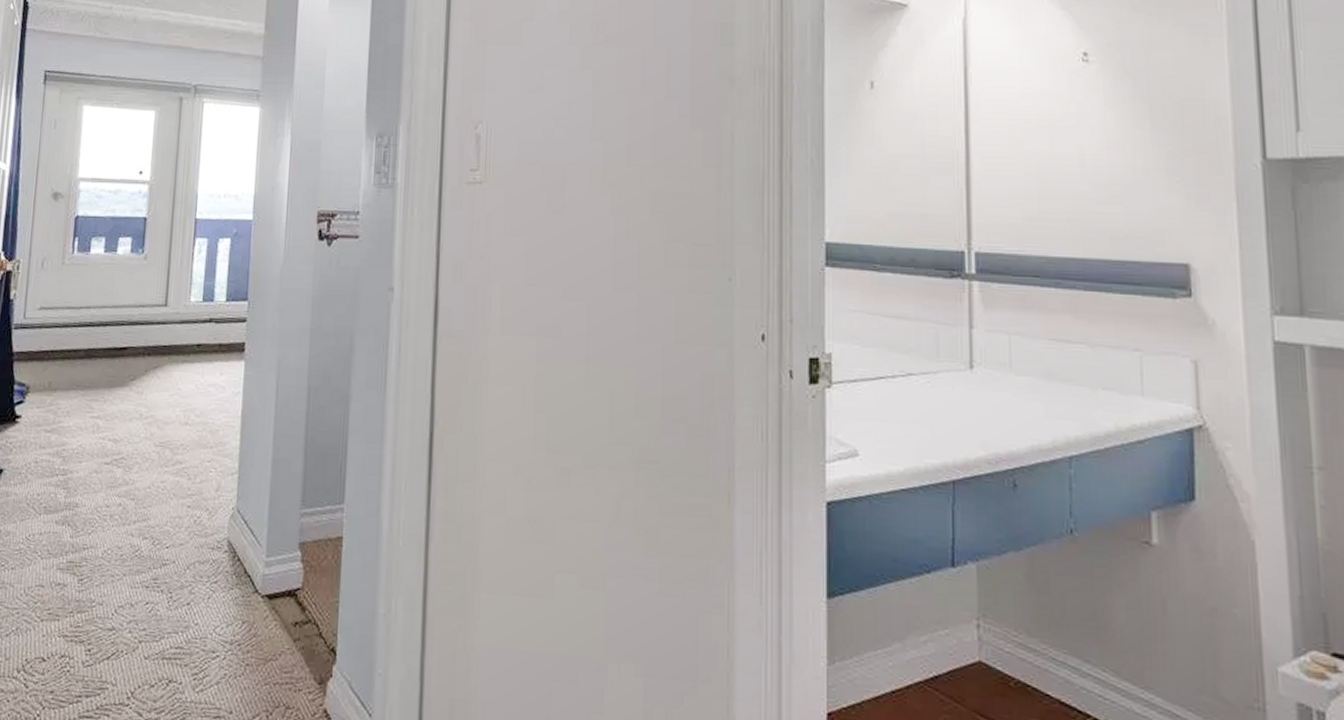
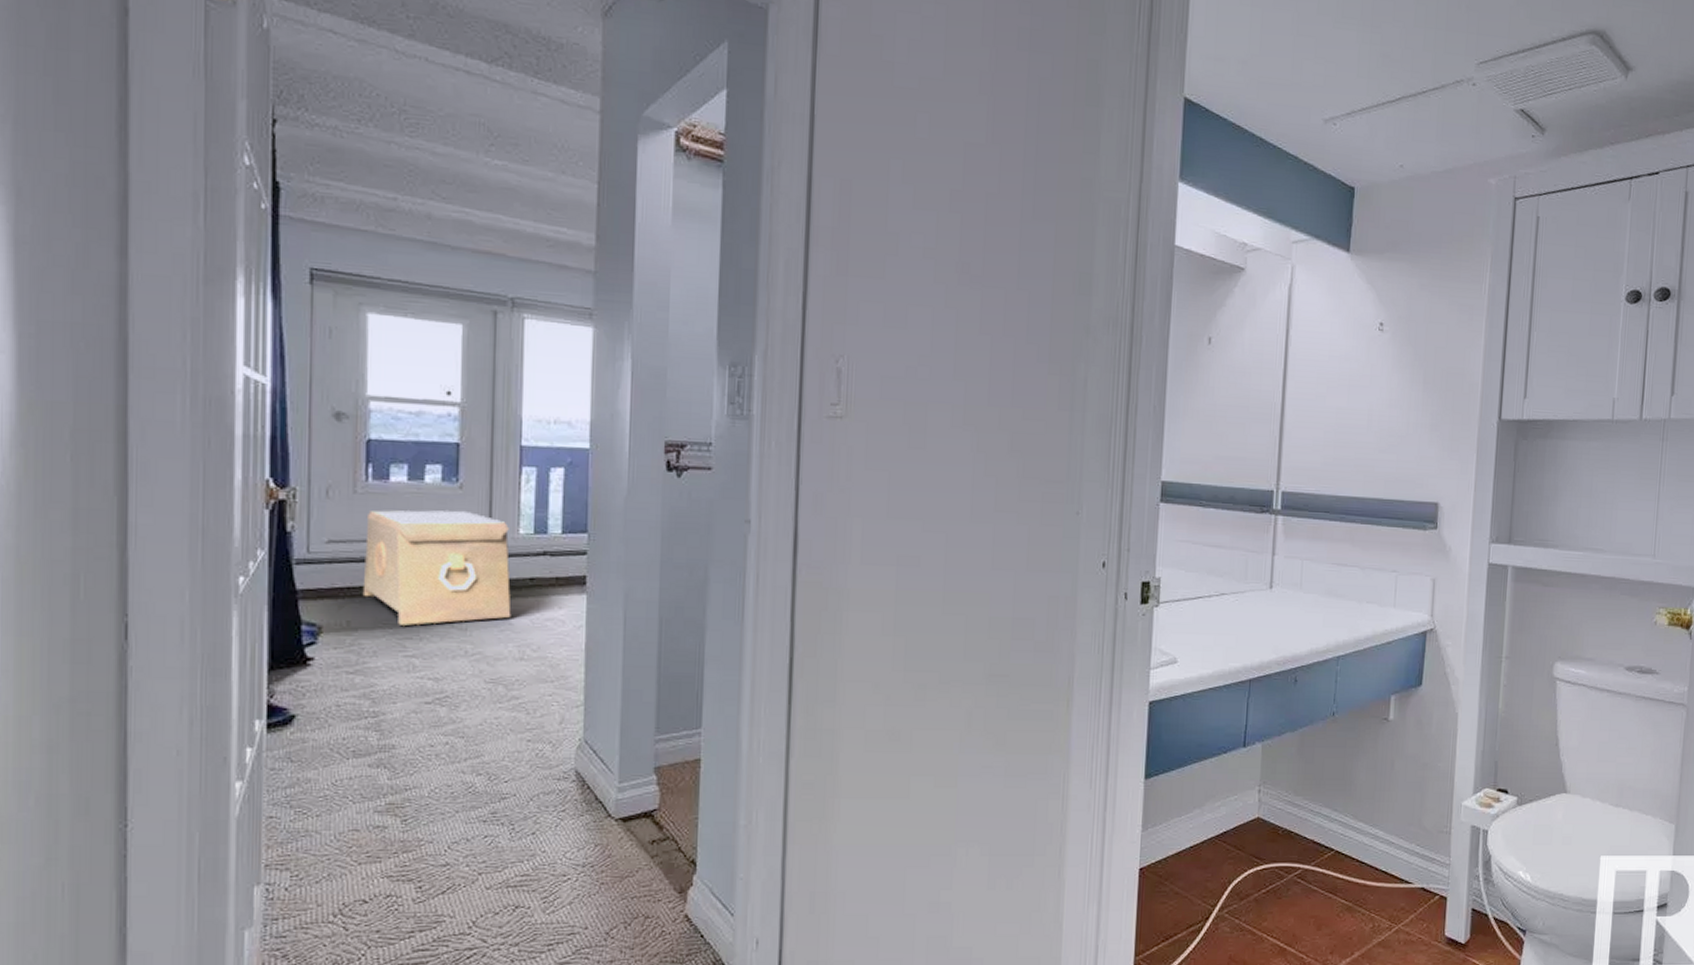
storage trunk: none [62,279,182,388] -> present [362,510,512,625]

